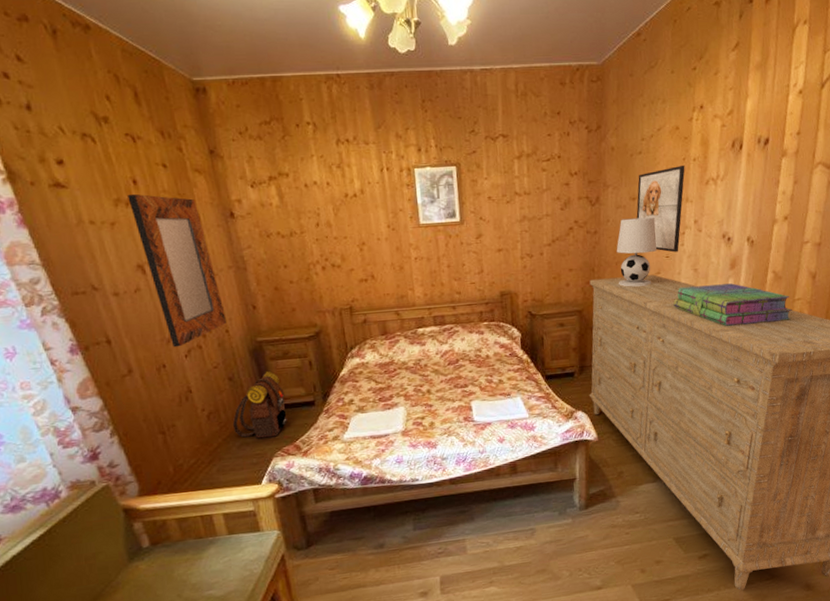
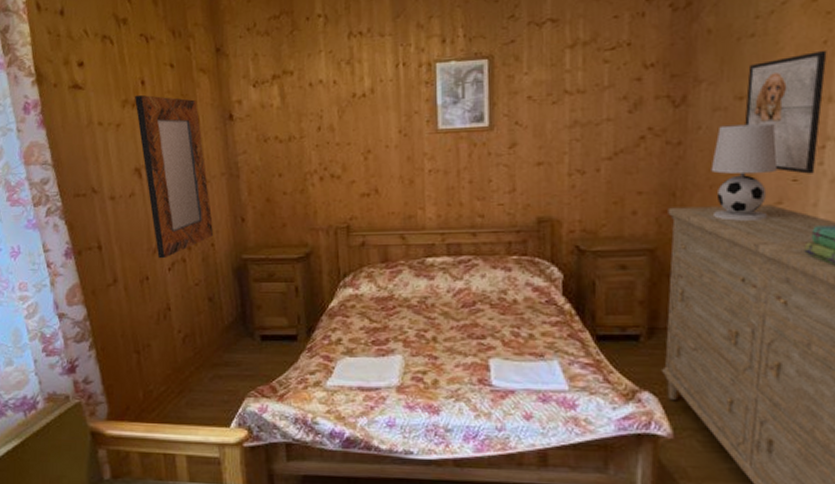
backpack: present [232,371,287,439] -> none [207,295,265,373]

